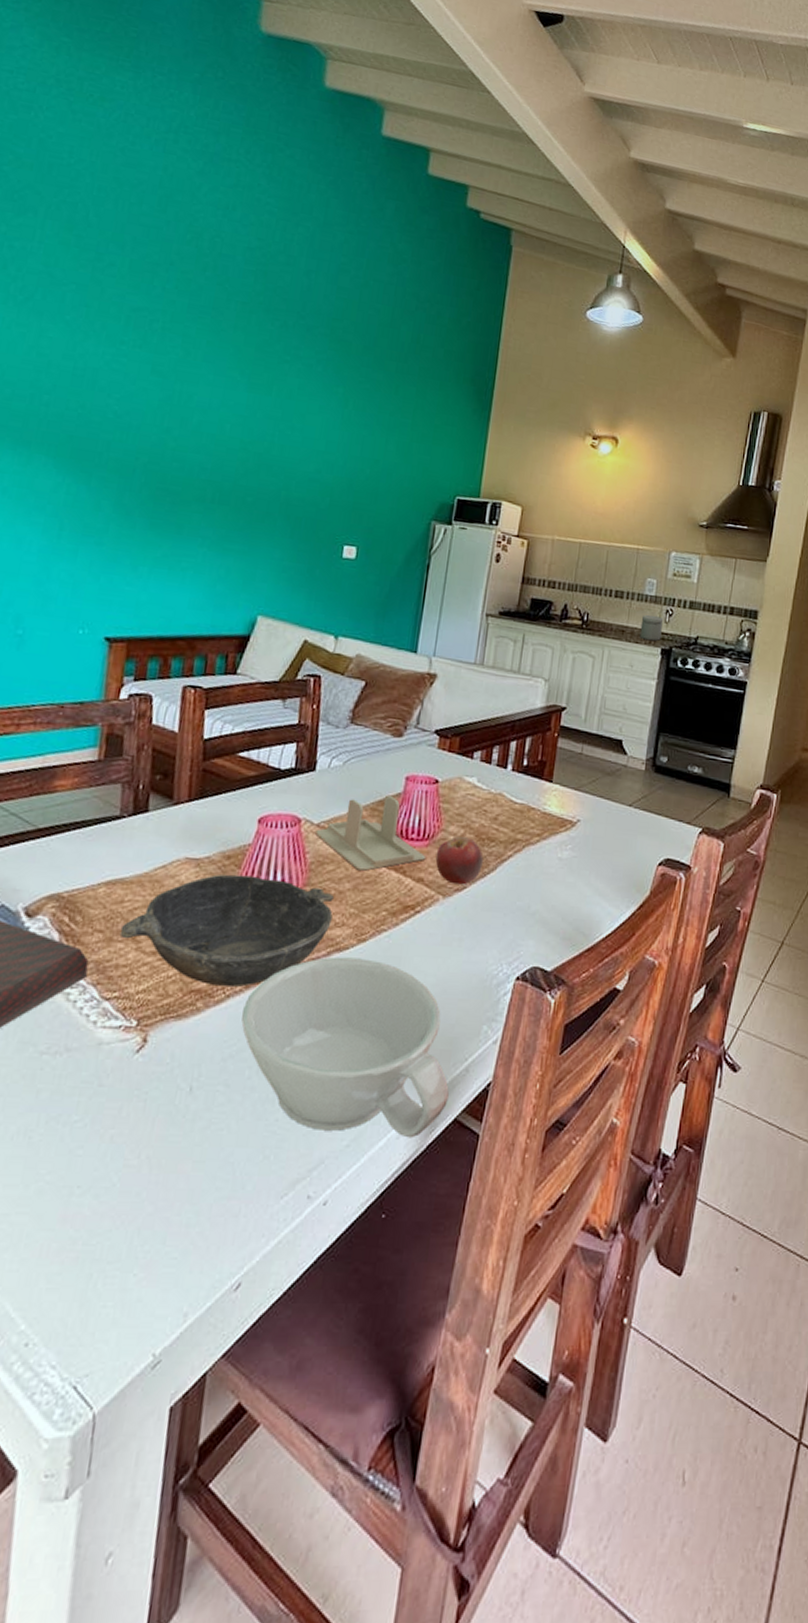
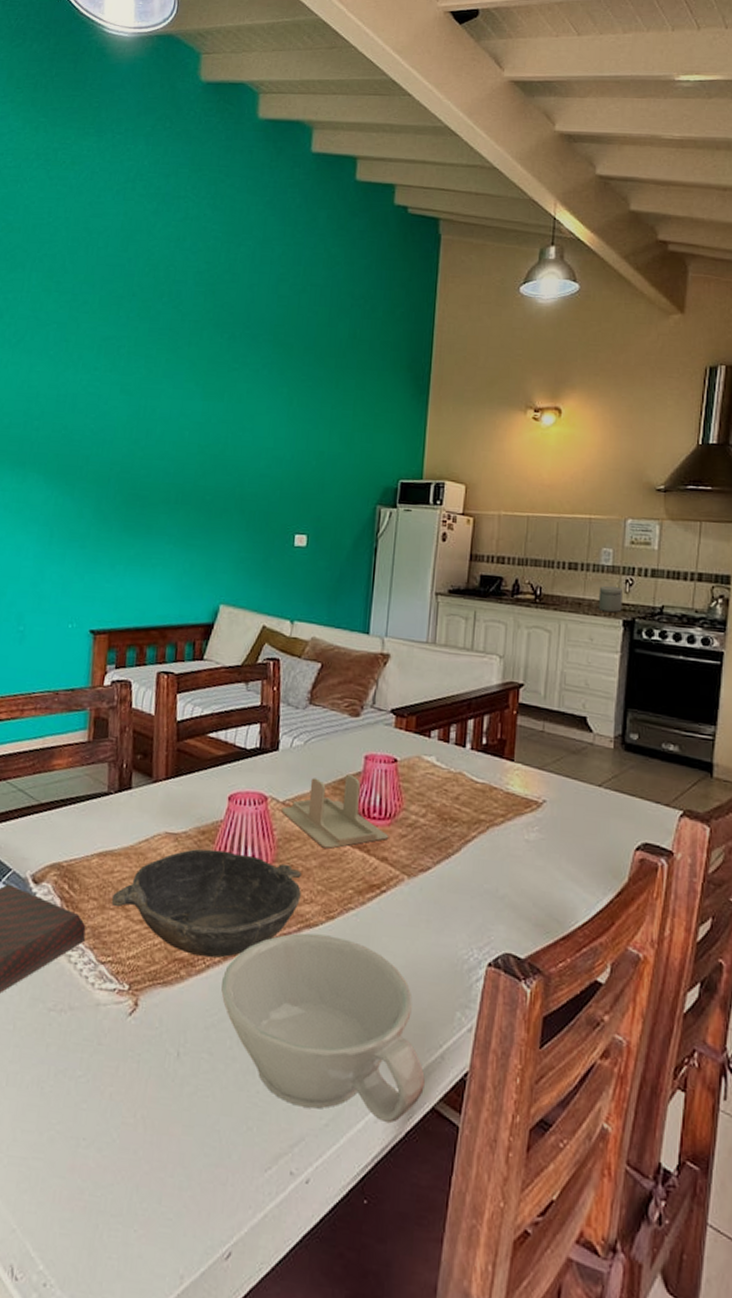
fruit: present [435,836,484,885] -> none [398,816,447,866]

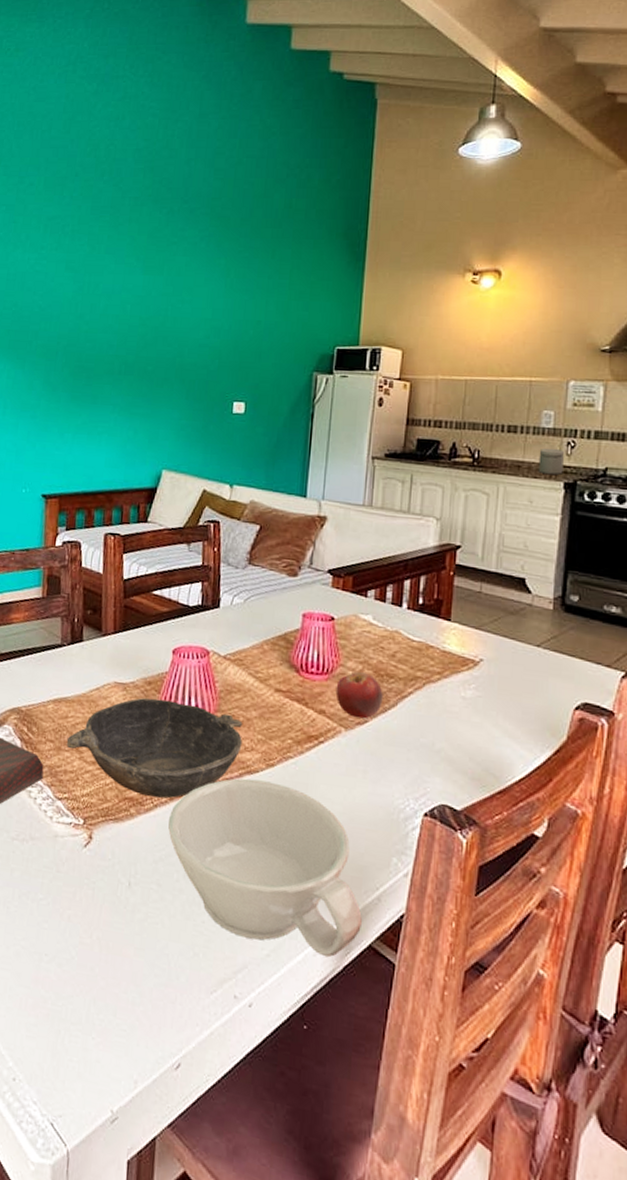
napkin holder: present [280,774,389,849] -> none [221,630,327,701]
fruit: none [398,816,447,866] -> present [335,672,383,719]

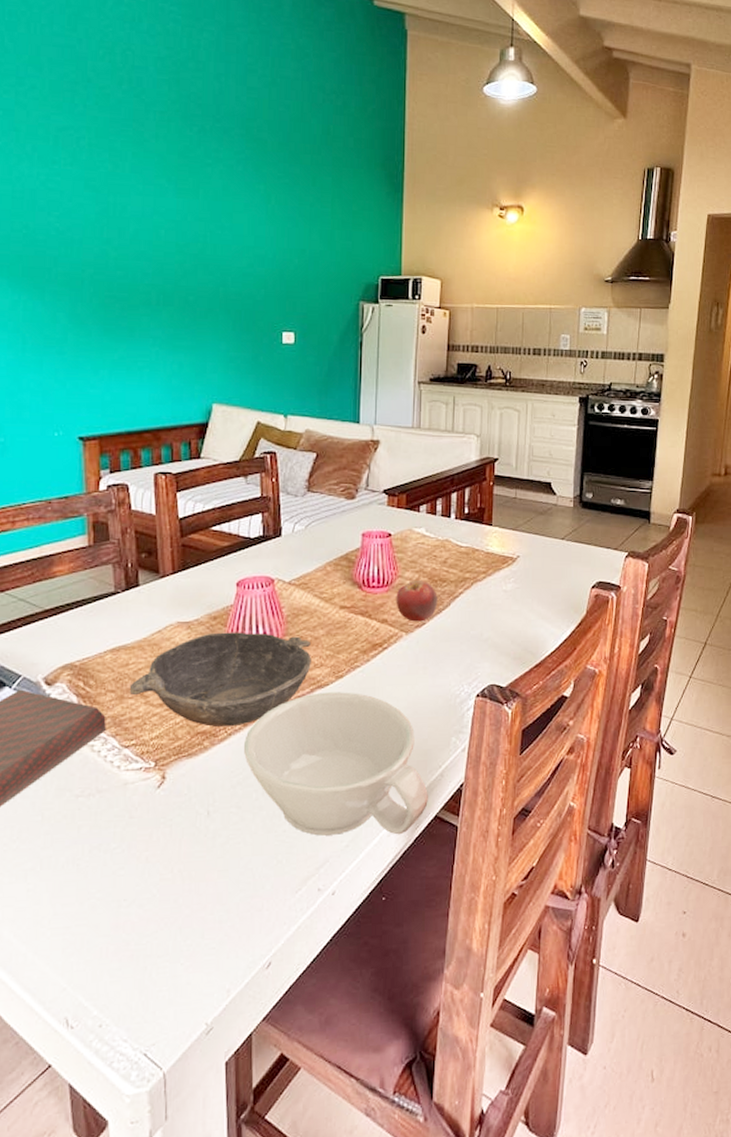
jar: present [538,448,564,475] -> none [559,367,578,391]

